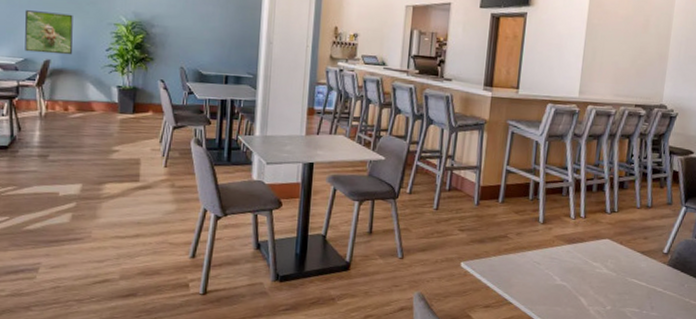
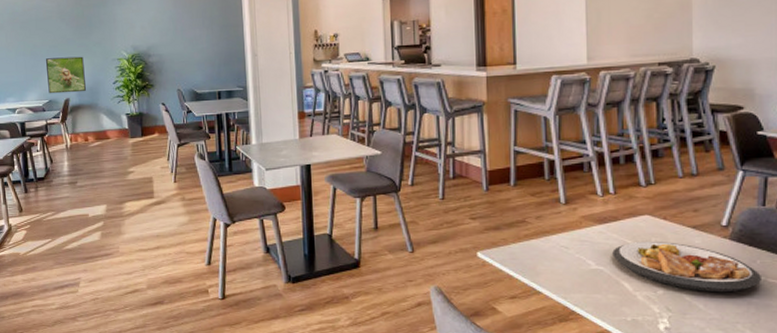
plate: none [575,261,687,310] -> present [612,241,763,292]

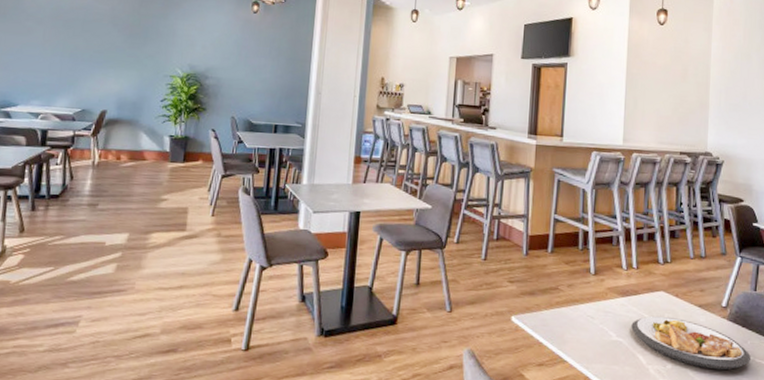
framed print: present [45,56,86,94] -> none [83,63,132,106]

